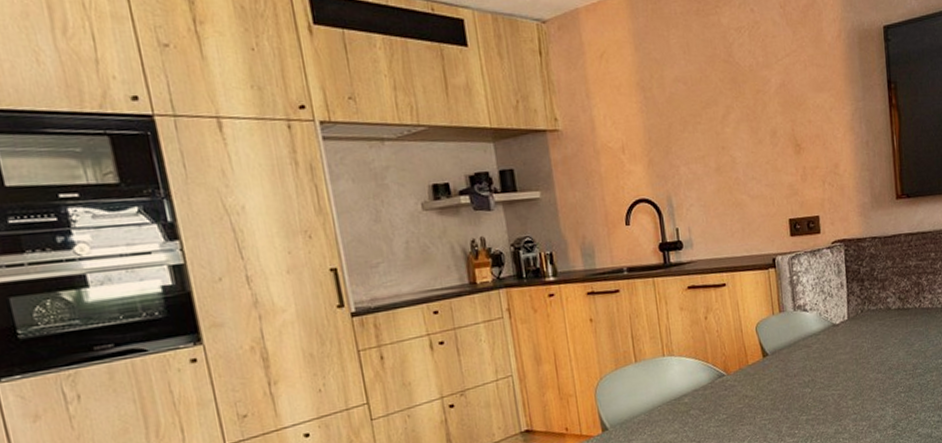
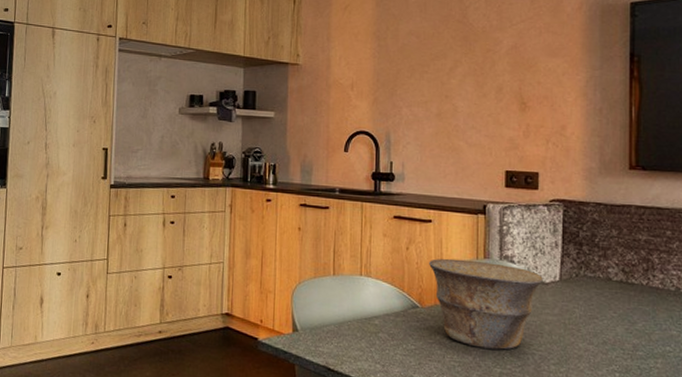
bowl: none [729,314,834,402] -> present [429,258,543,350]

